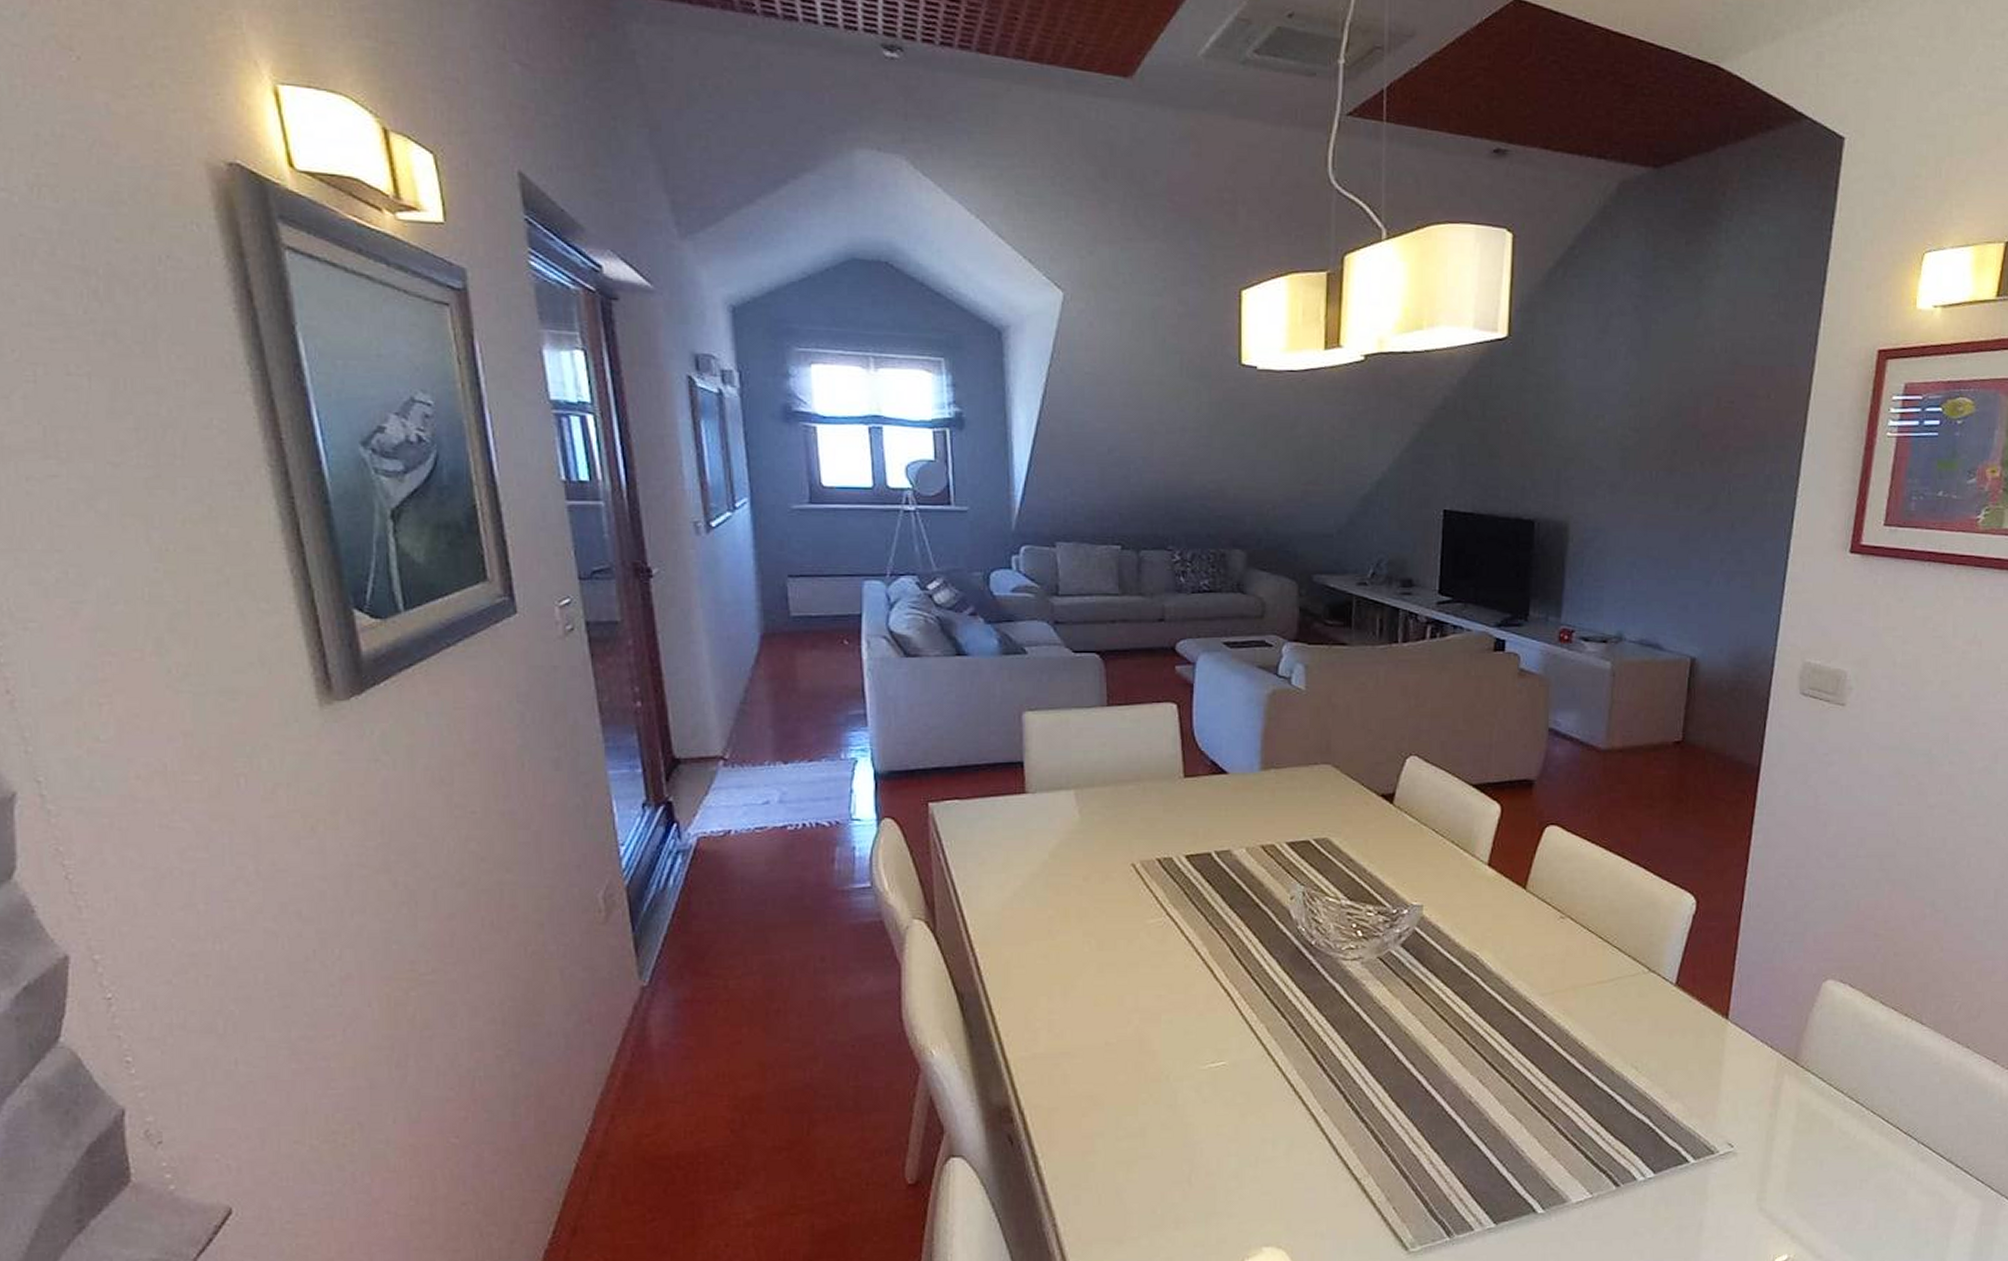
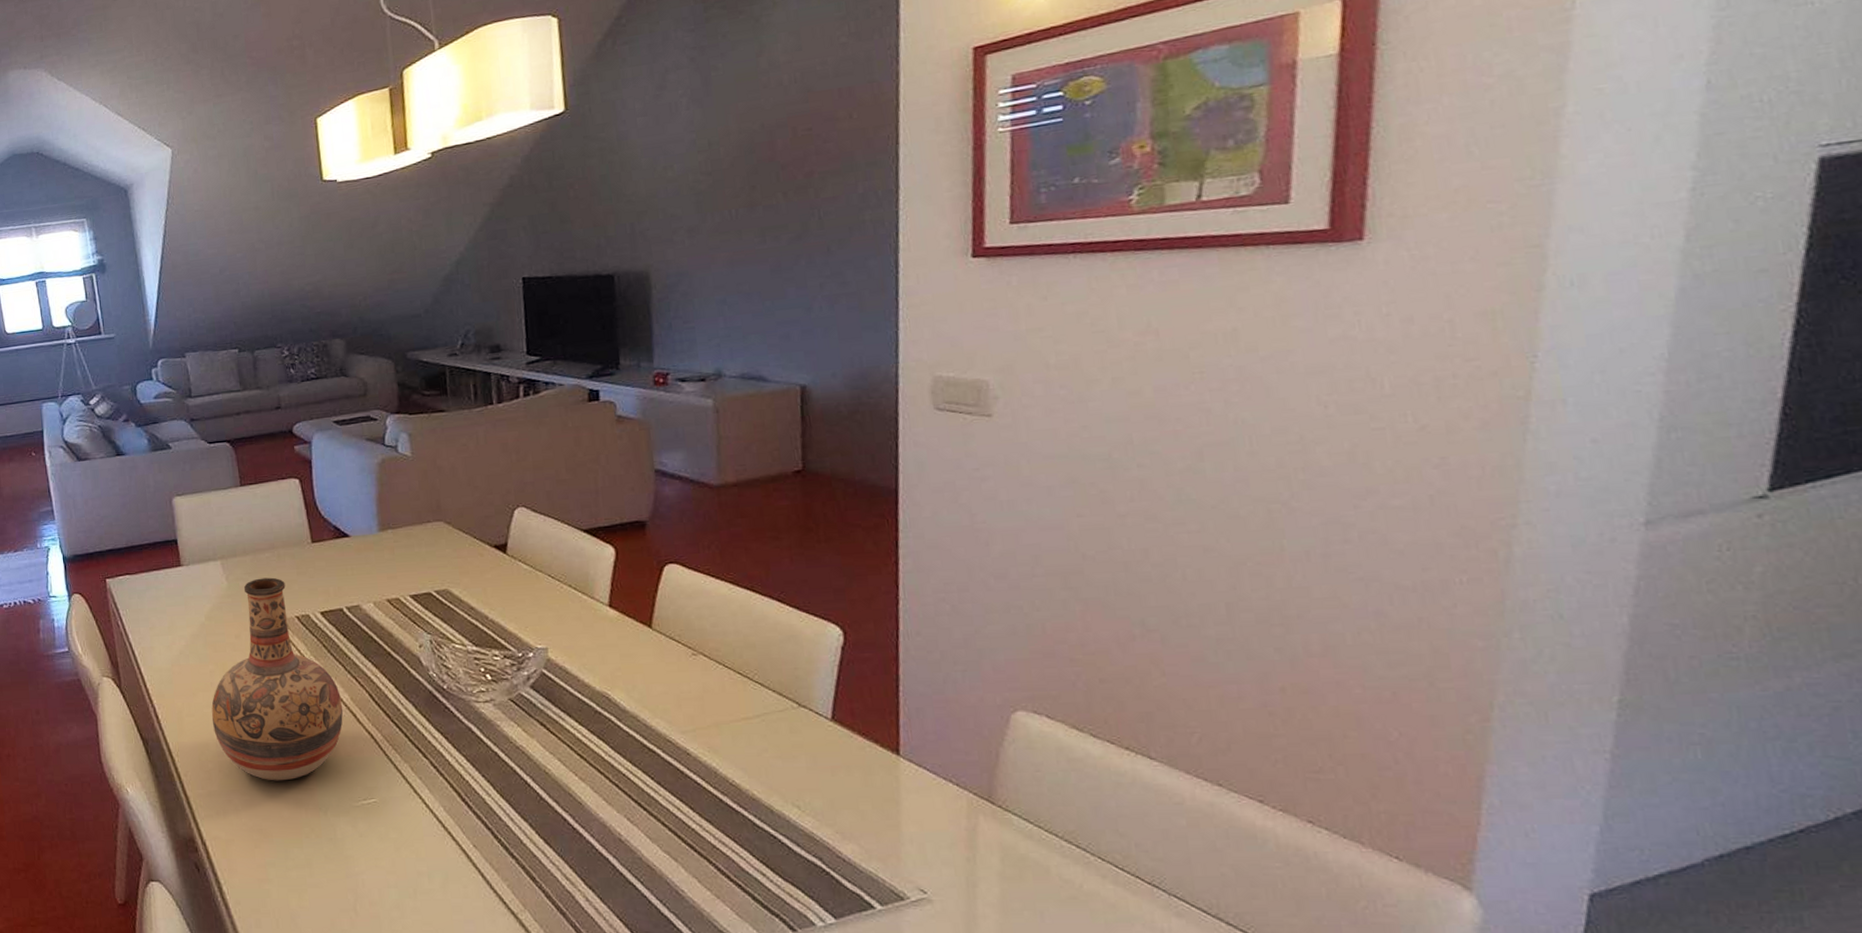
vase: none [1046,813,1199,1042] -> present [211,577,343,781]

